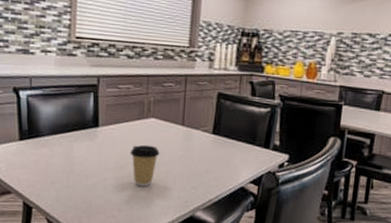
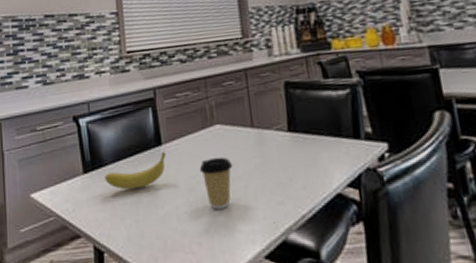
fruit: none [40,133,102,161] -> present [105,152,166,190]

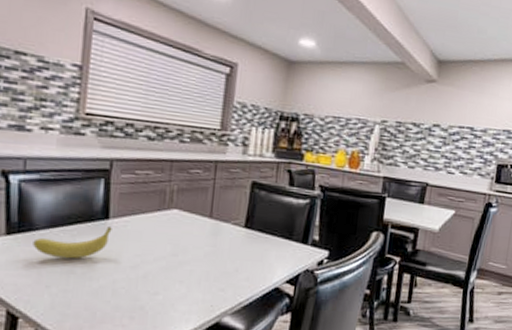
coffee cup: present [199,156,233,209] -> none [146,240,183,288]

